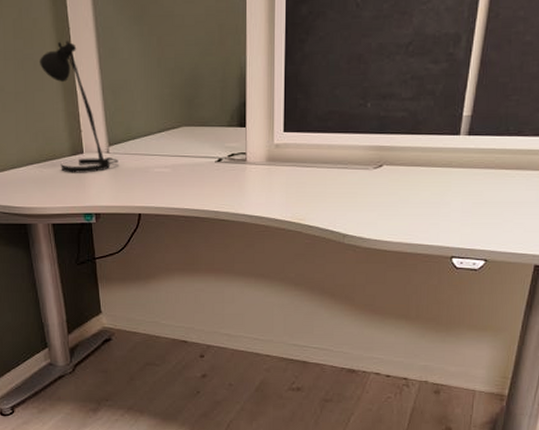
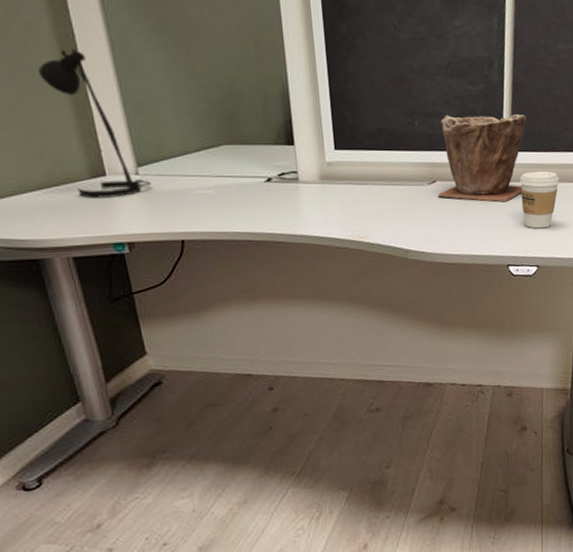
plant pot: none [382,95,493,190] -> present [437,115,527,203]
coffee cup: none [475,156,523,220] -> present [520,170,559,229]

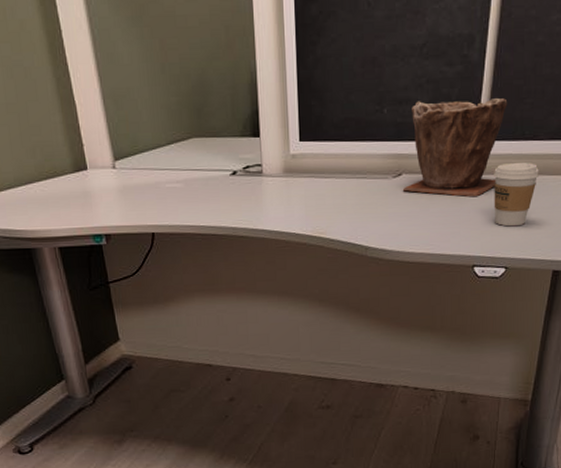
desk lamp: present [38,49,151,199] -> none [31,45,126,192]

